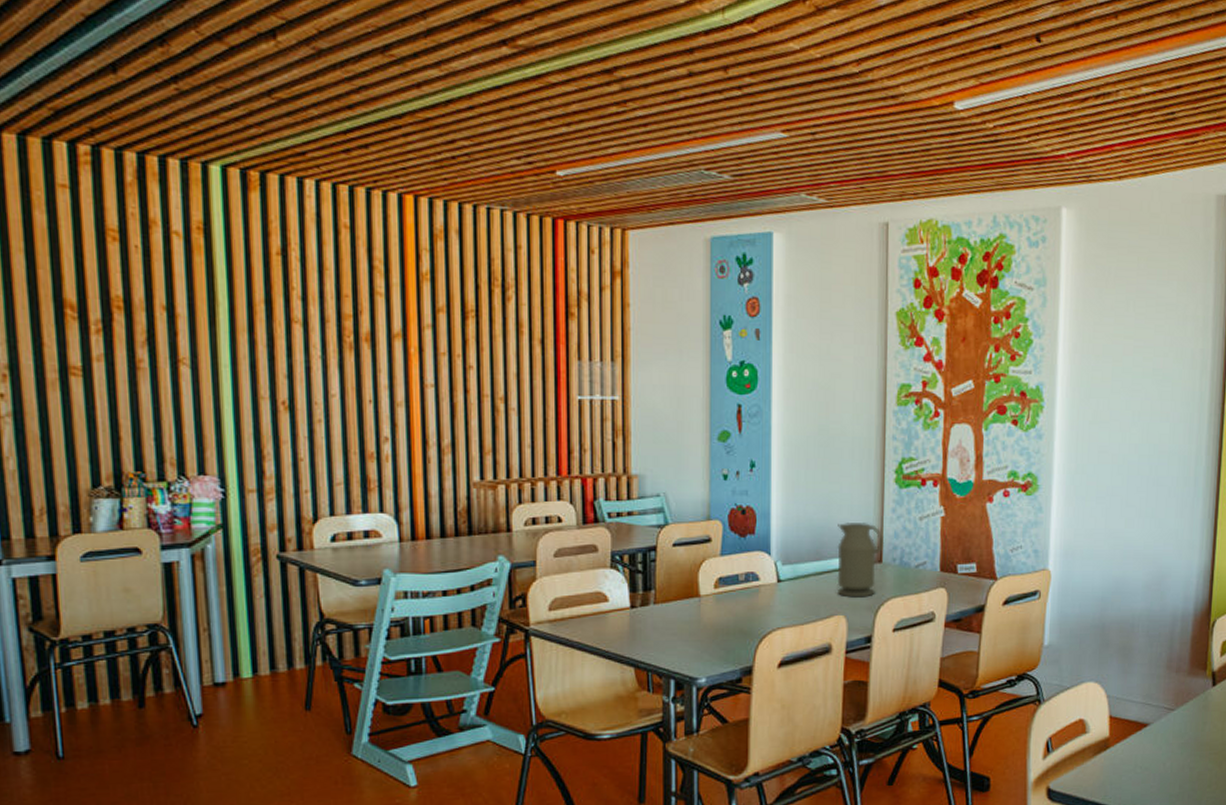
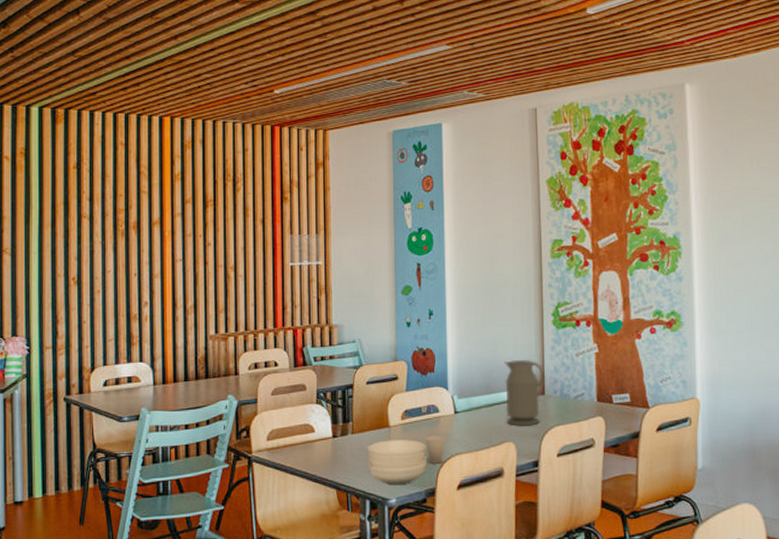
bowl: none [673,610,744,662] -> present [367,439,427,485]
cup: none [741,605,766,639] -> present [425,434,445,464]

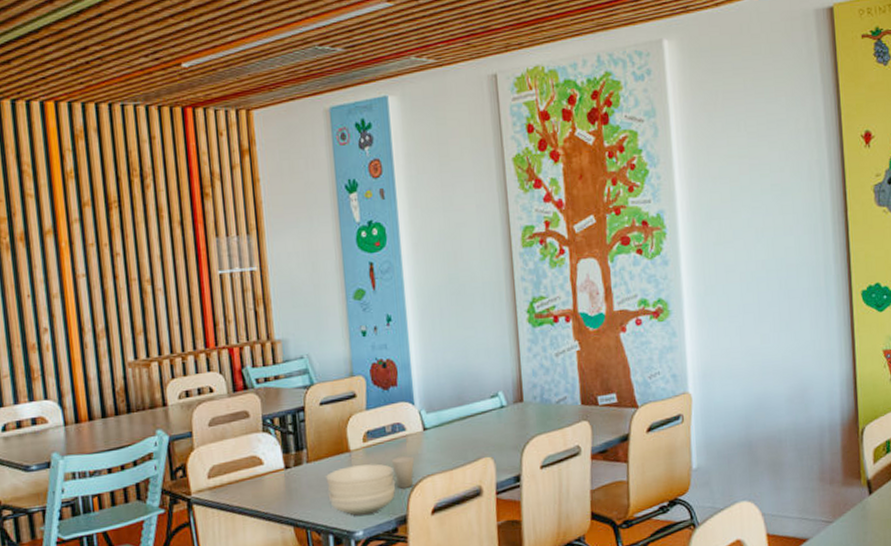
water jug: present [504,360,546,426] -> none [476,364,524,439]

